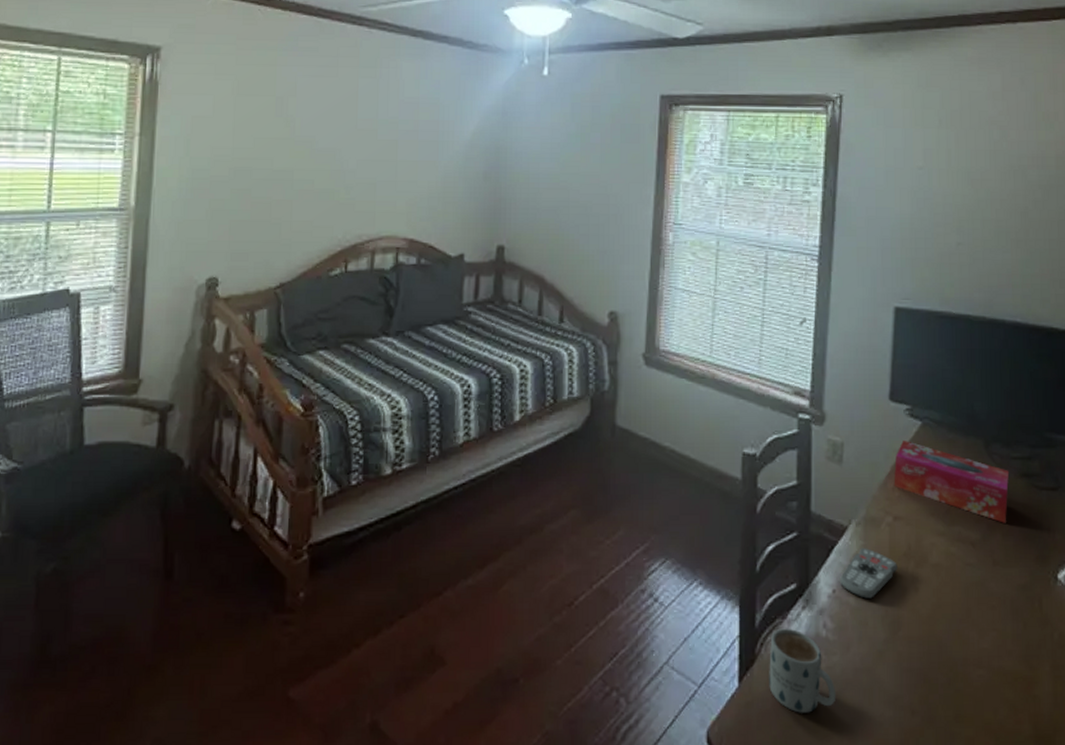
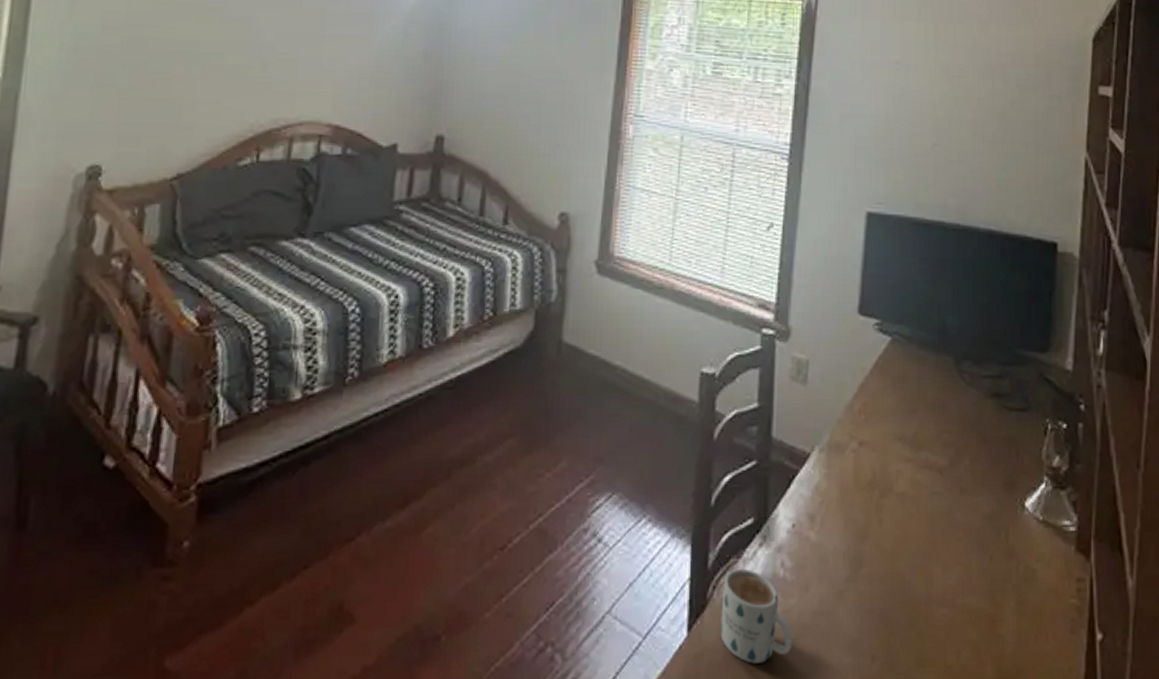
remote control: present [839,548,897,600] -> none [799,477,861,535]
tissue box: present [893,441,1010,523] -> none [860,358,979,448]

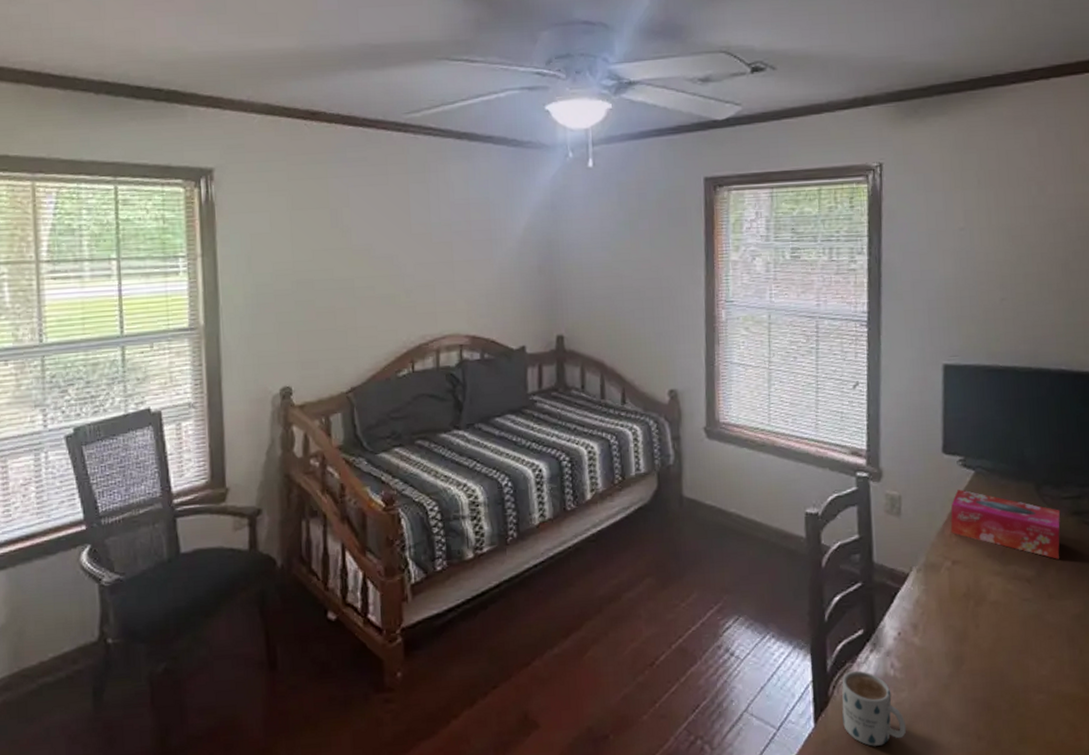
tissue box: none [860,358,979,448] -> present [950,489,1061,559]

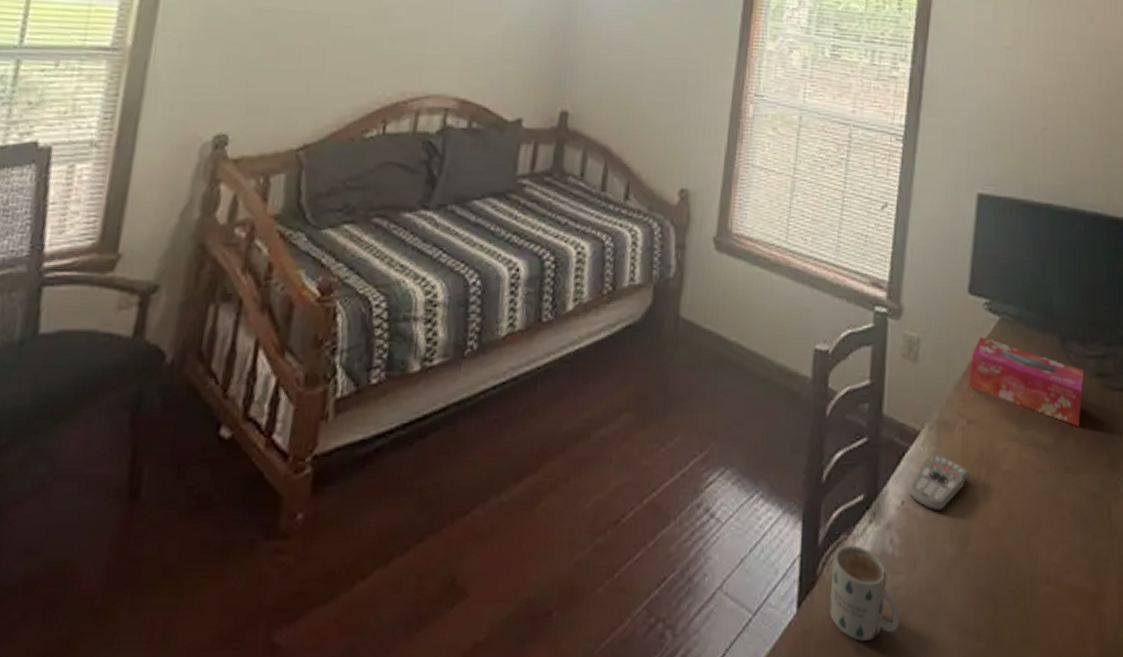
remote control: none [903,592,958,639] -> present [908,454,969,512]

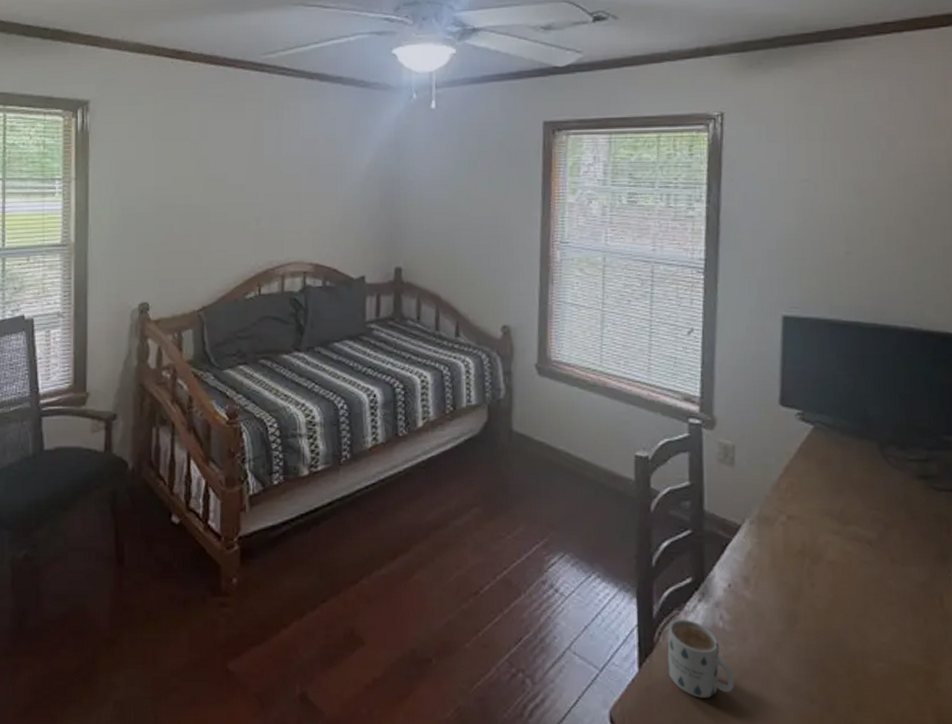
remote control: present [908,454,969,512] -> none [734,545,793,594]
tissue box: present [969,337,1084,426] -> none [786,444,906,523]

